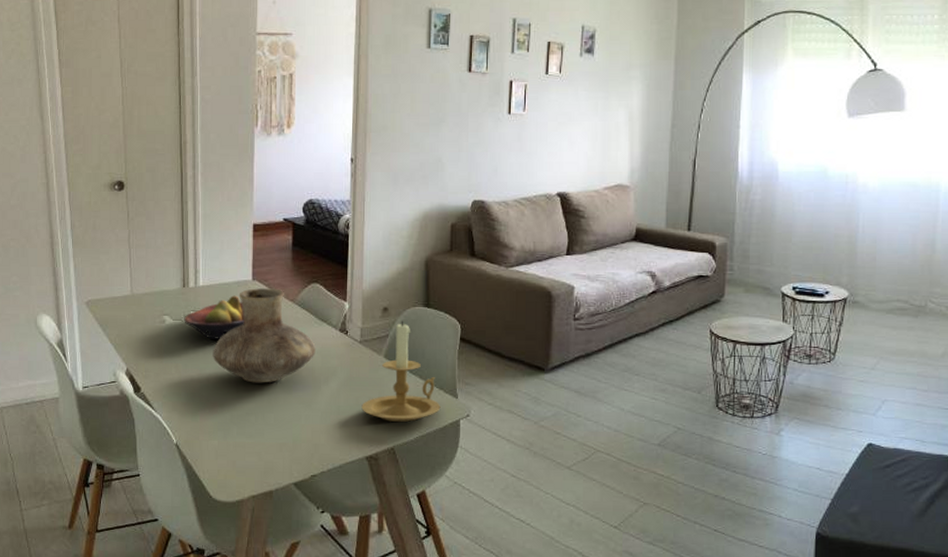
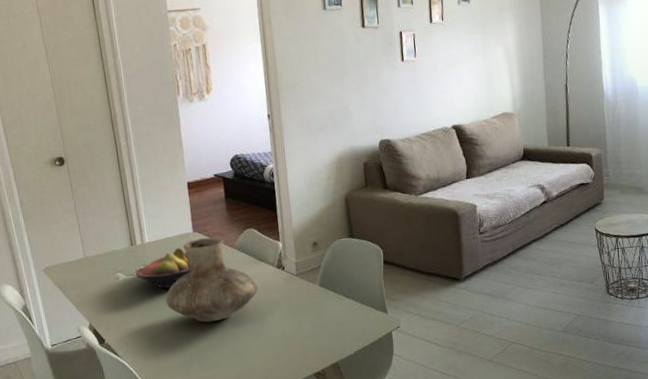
candle holder: present [361,320,441,423] -> none [304,252,374,341]

